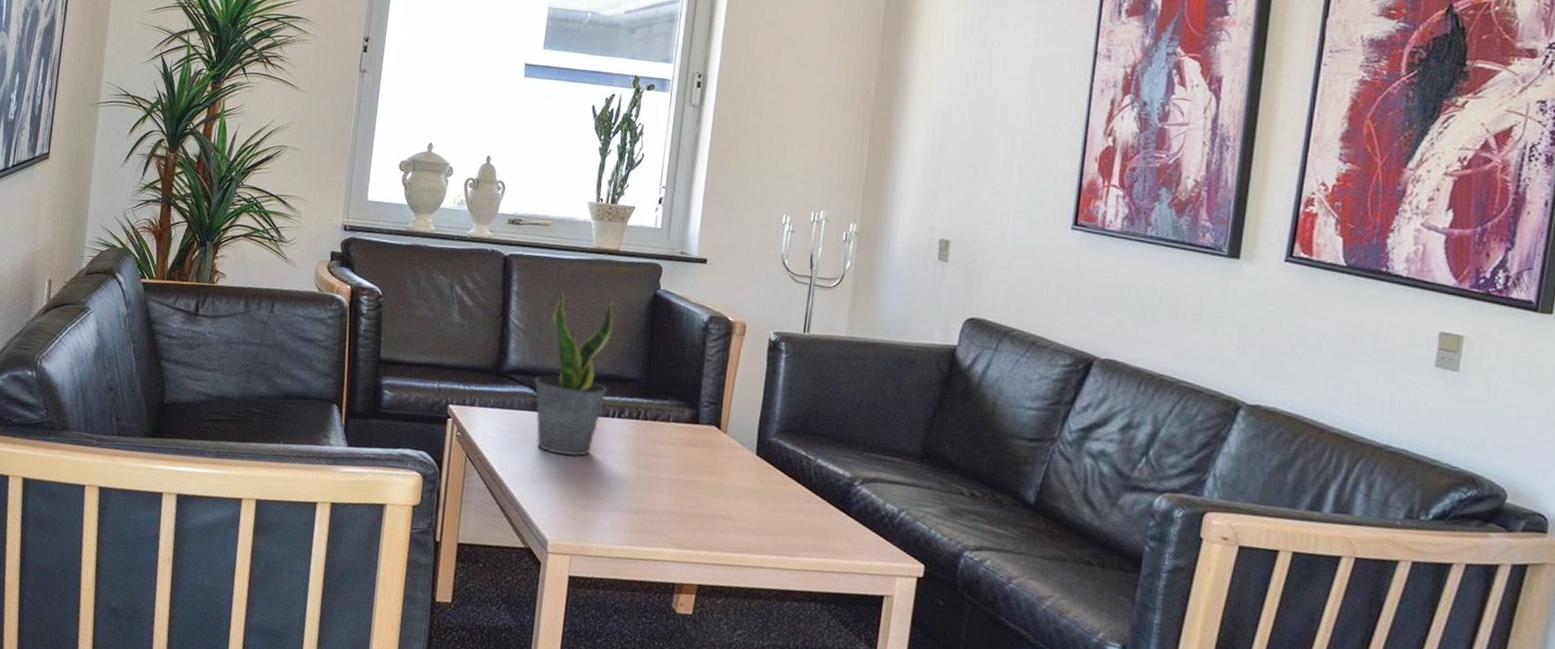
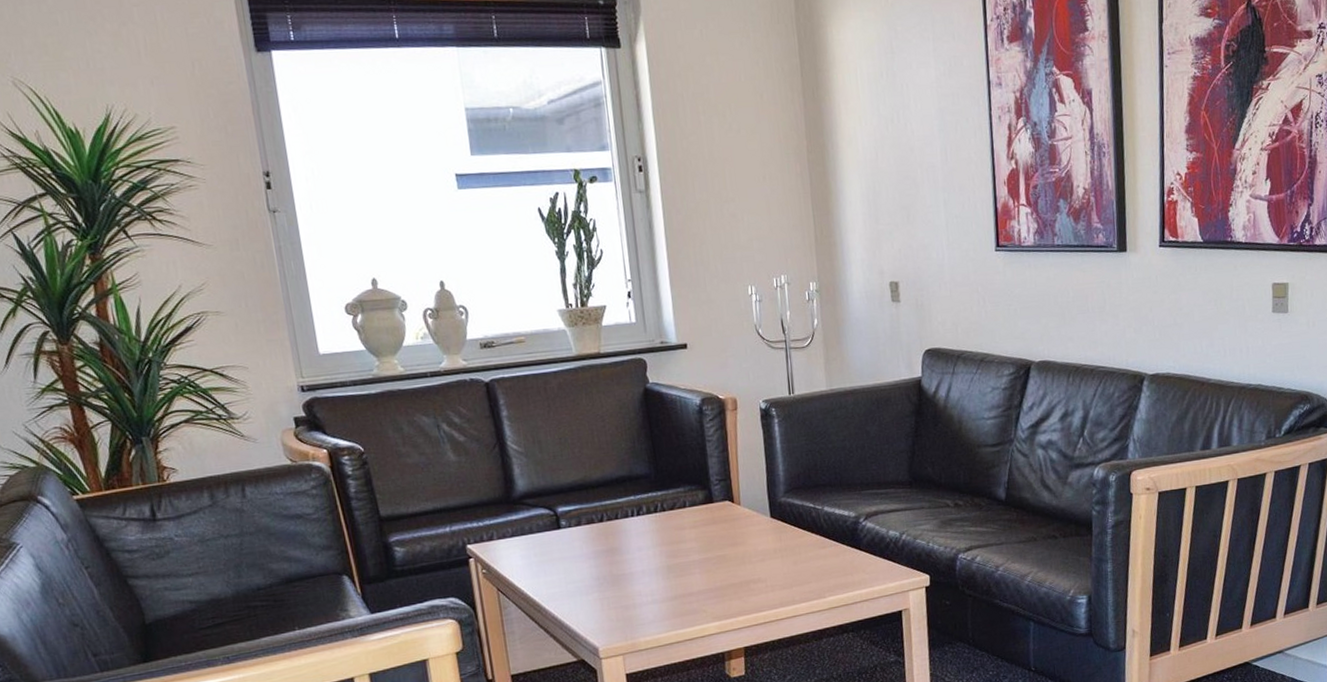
potted plant: present [535,291,614,457] -> none [547,406,622,566]

